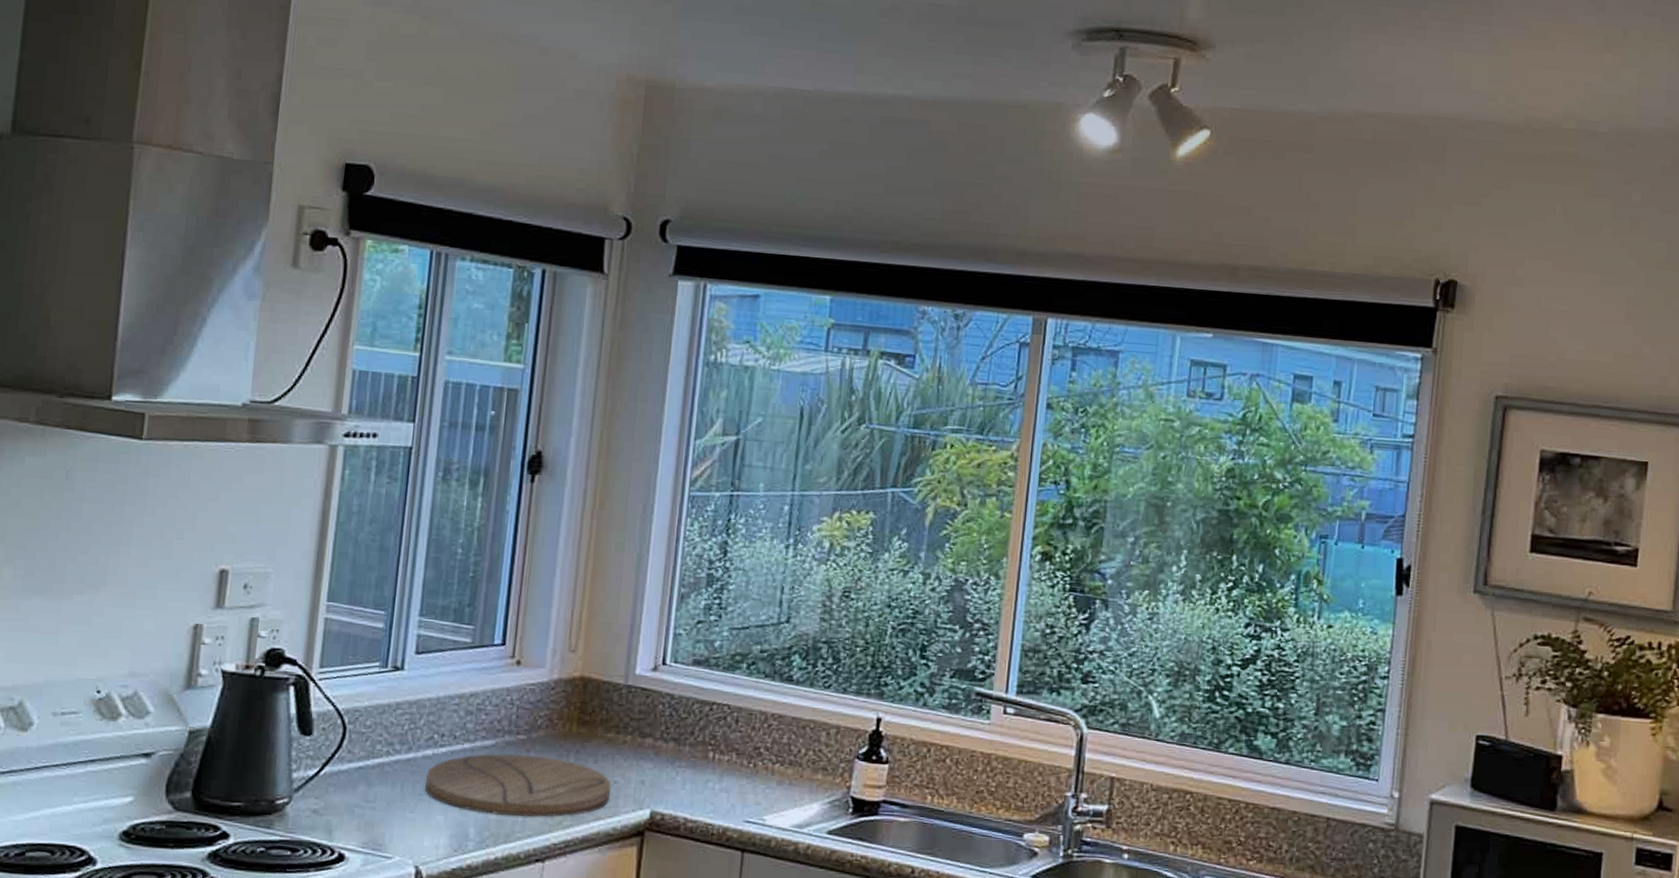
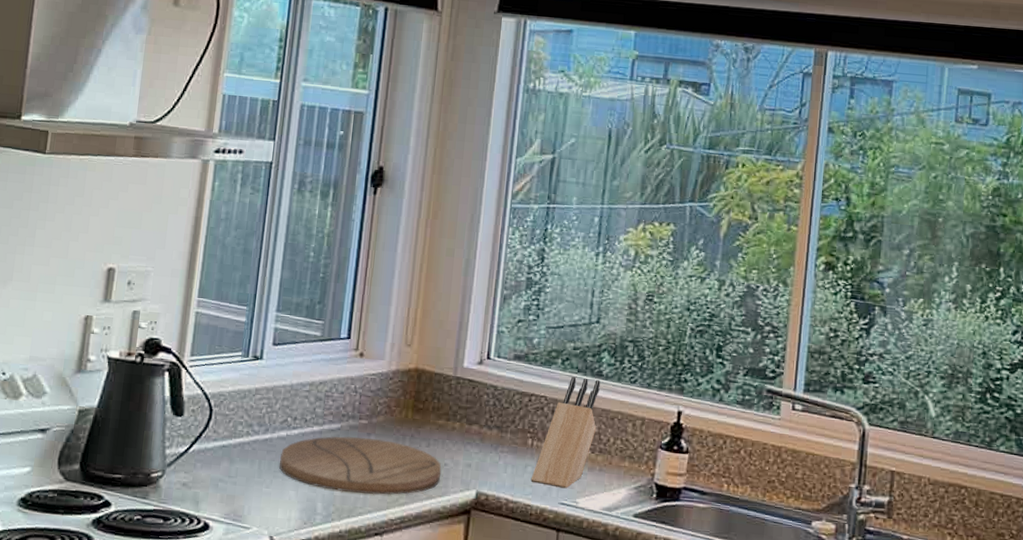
knife block: none [712,682,790,805] -> present [531,376,600,489]

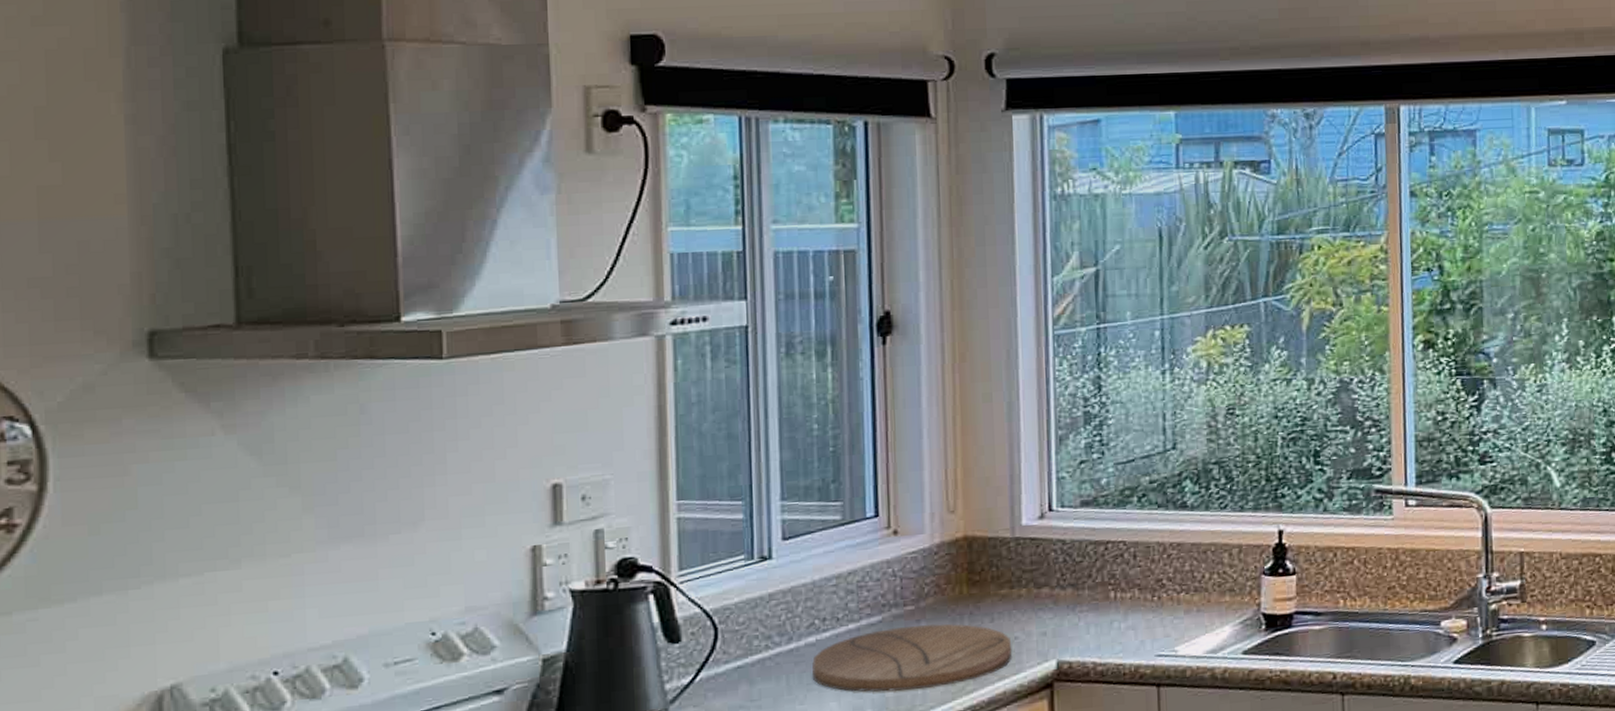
knife block: present [531,376,600,489] -> none [1119,512,1188,639]

